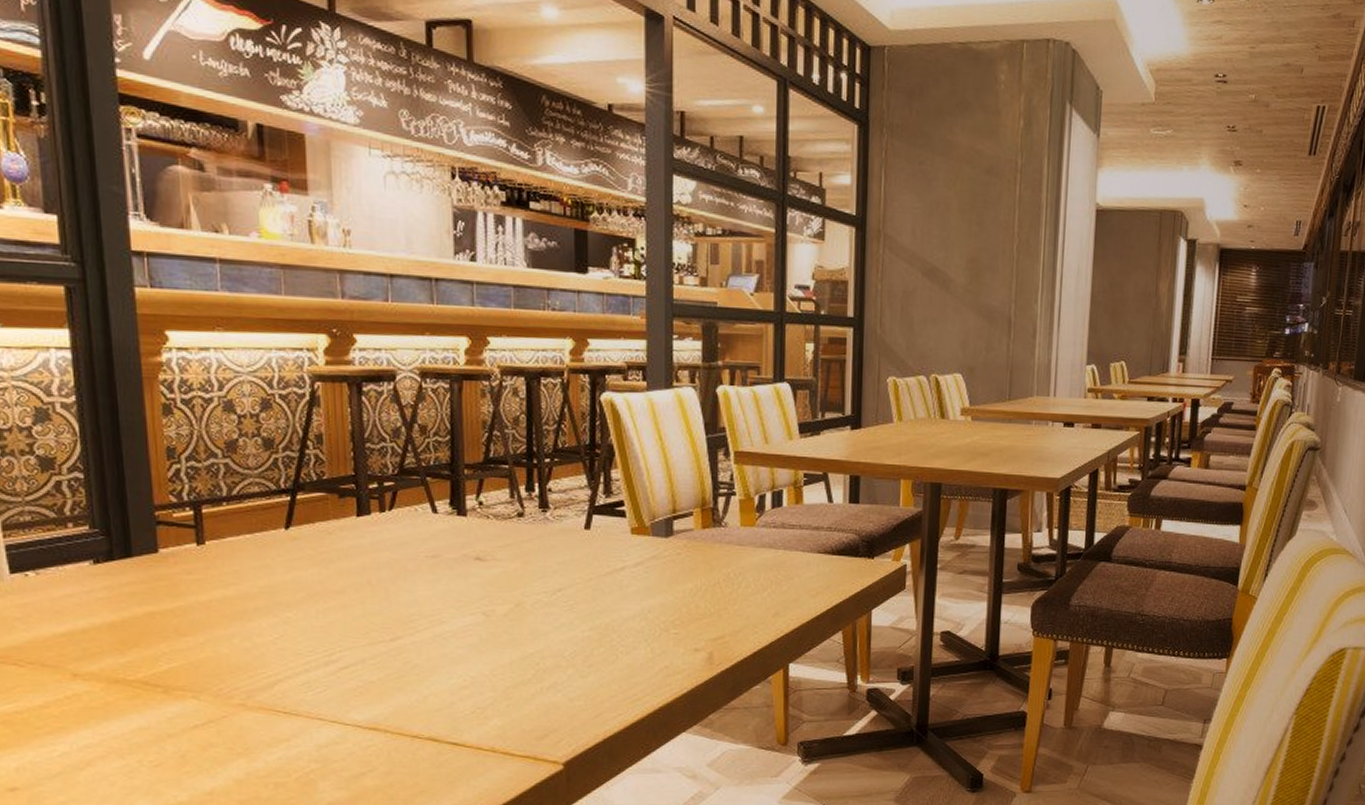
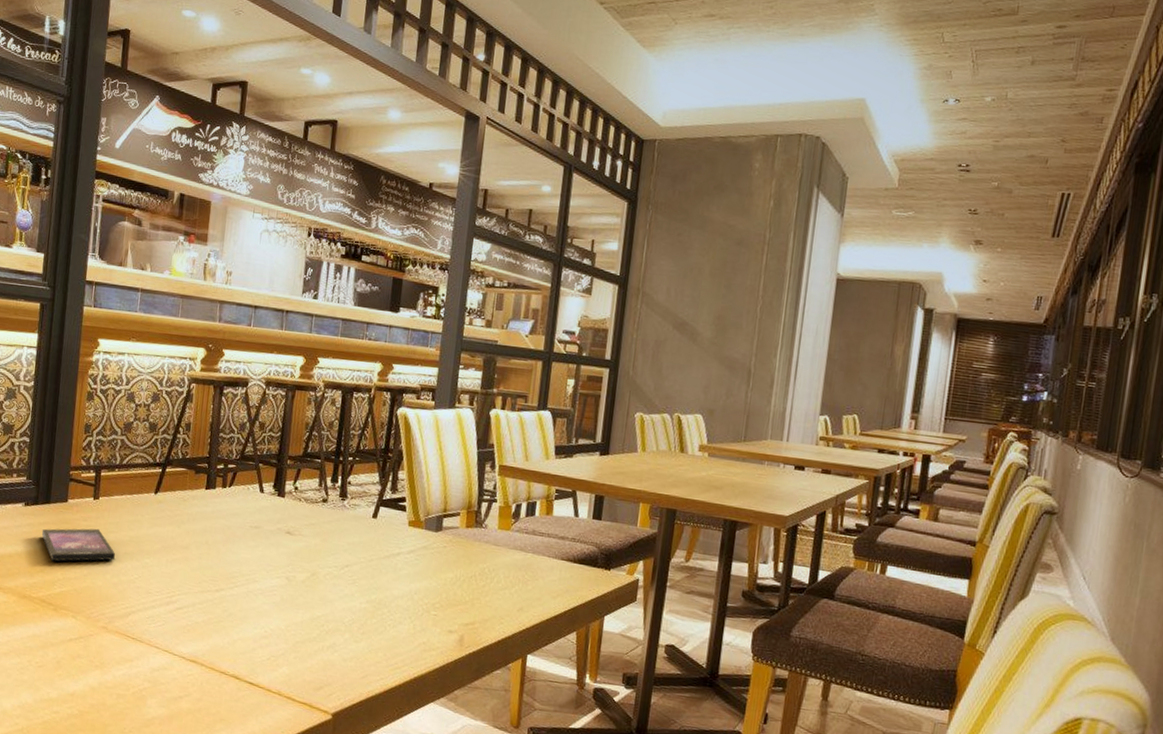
smartphone: none [126,582,243,632] -> present [41,528,116,562]

